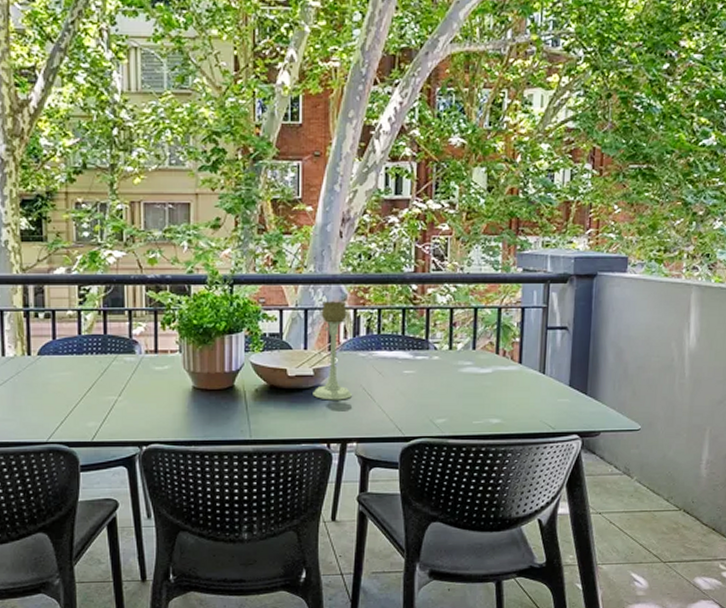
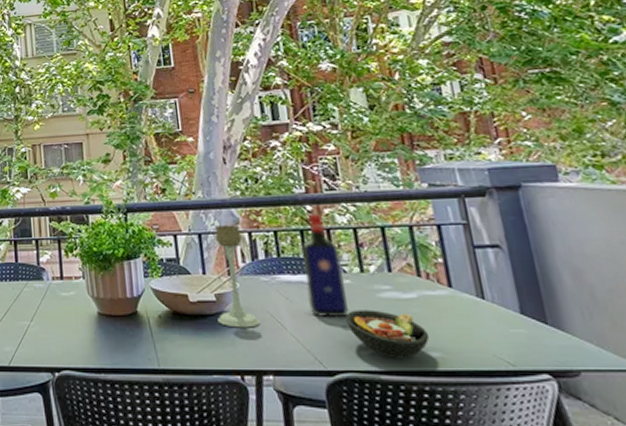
liquor bottle: none [398,292,435,391] -> present [302,212,350,318]
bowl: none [429,383,495,425] -> present [345,310,430,358]

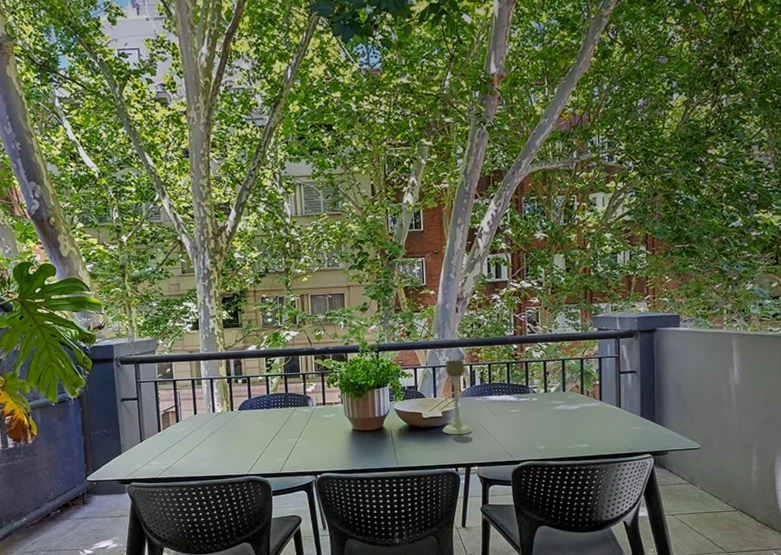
liquor bottle: present [302,212,350,318] -> none [506,350,534,425]
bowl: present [345,310,430,358] -> none [531,418,583,450]

